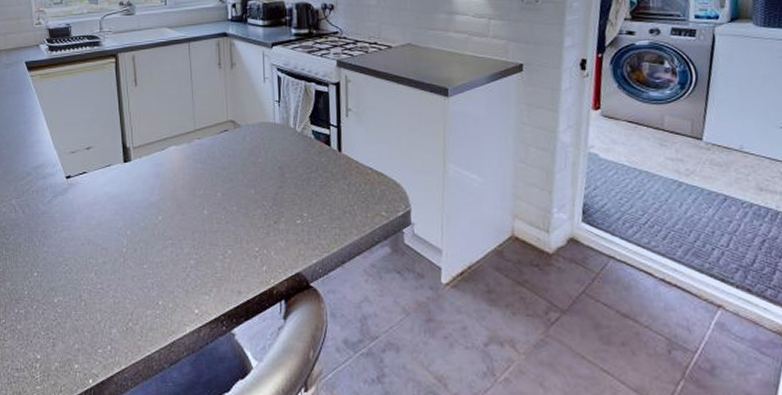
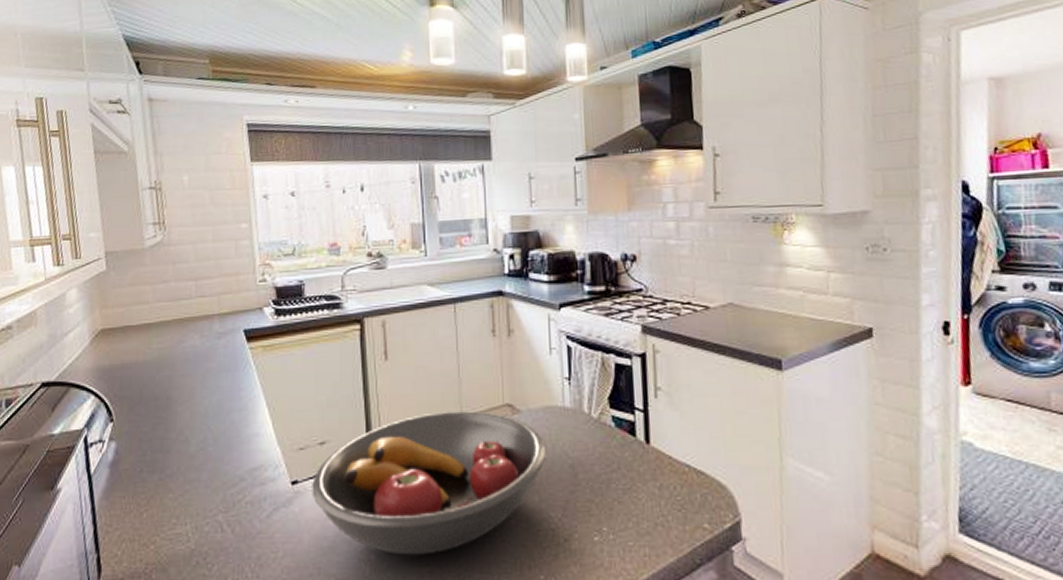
fruit bowl: none [82,125,261,232] -> present [312,411,547,556]

